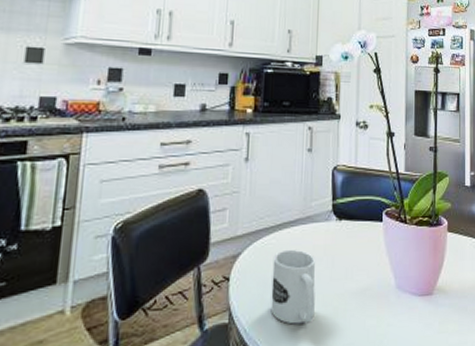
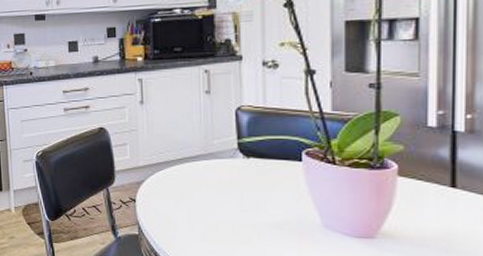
mug: present [270,249,315,325] -> none [176,180,224,245]

